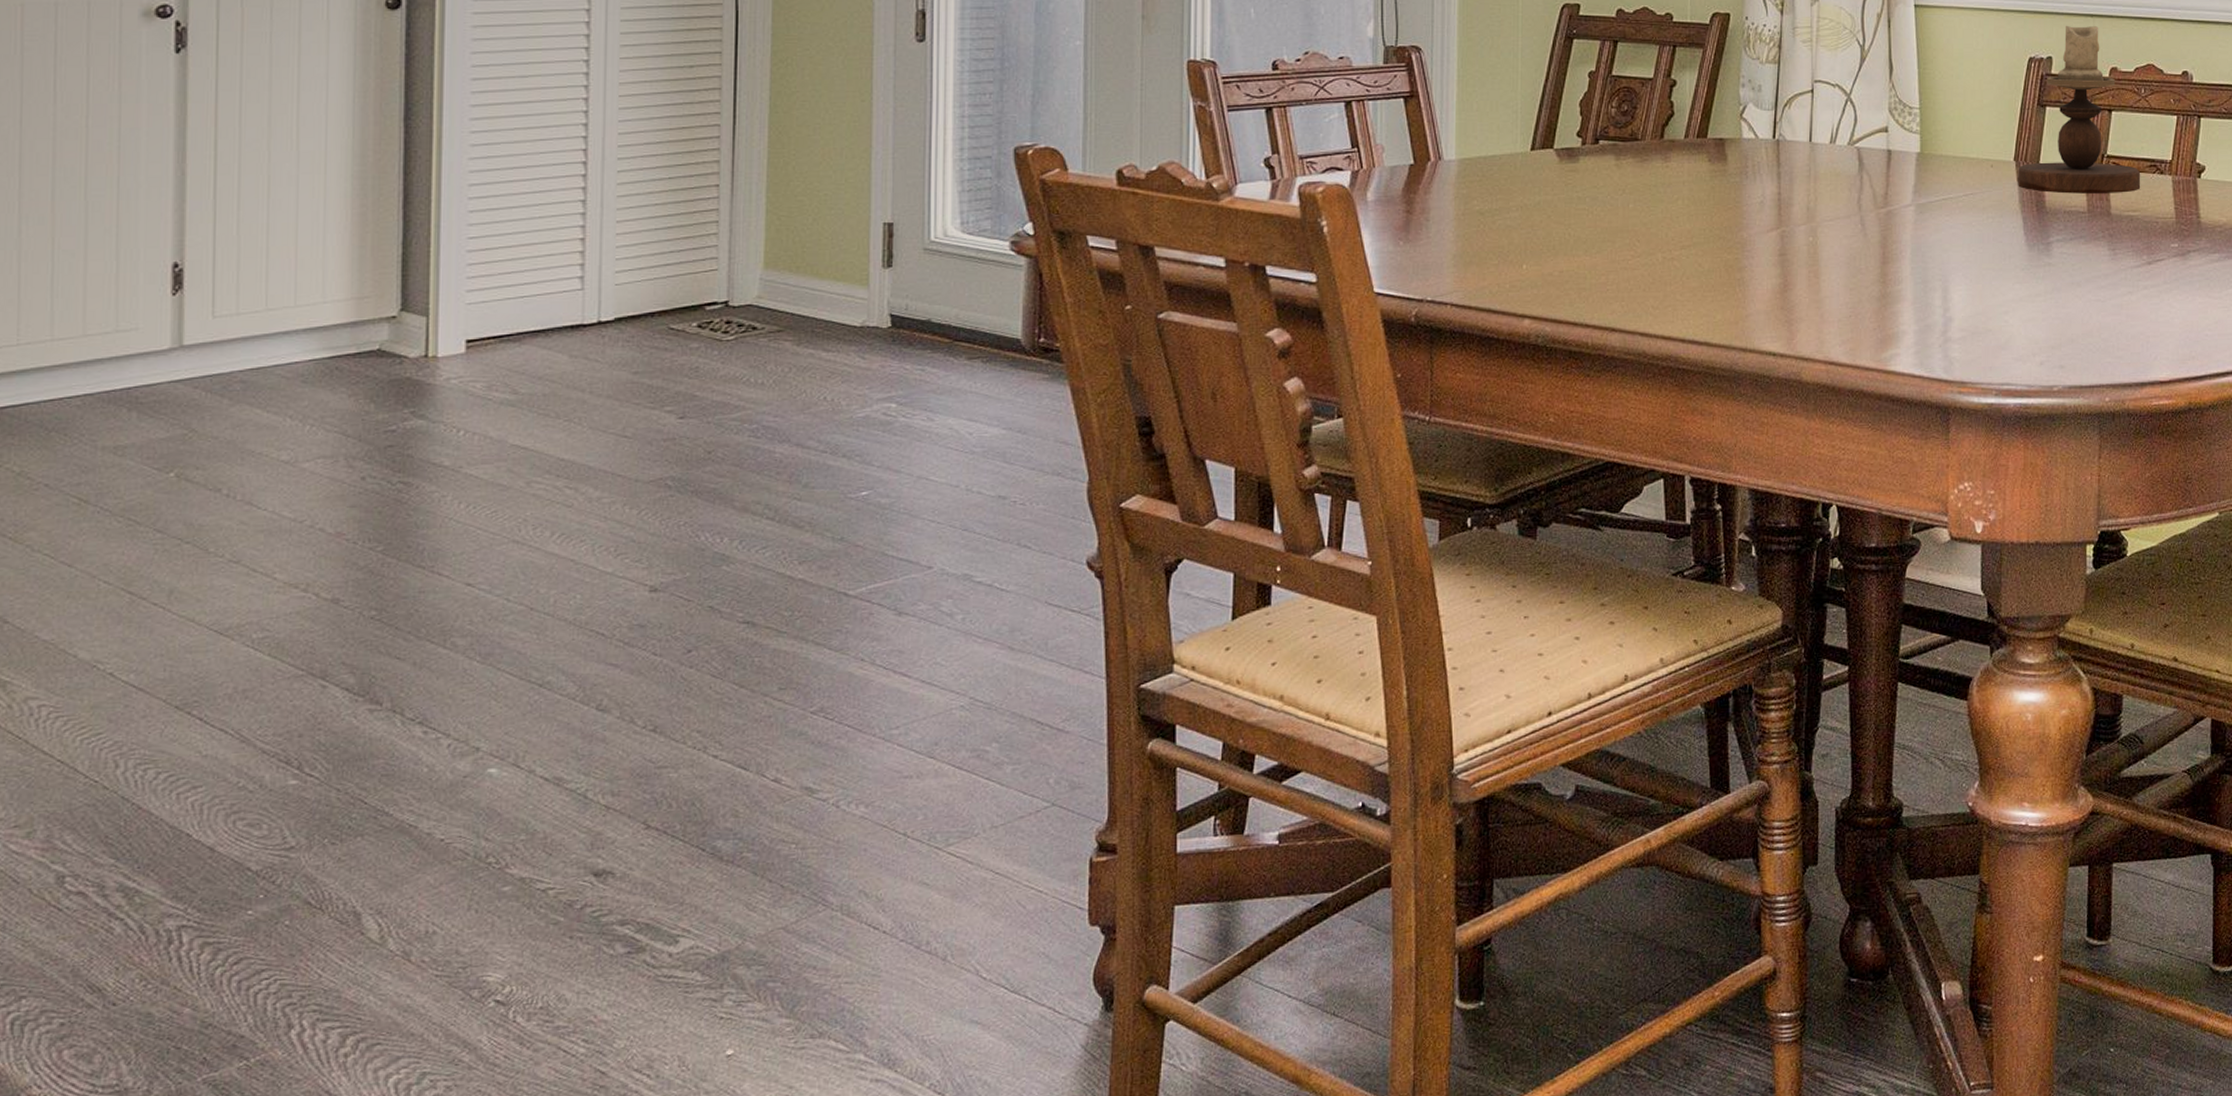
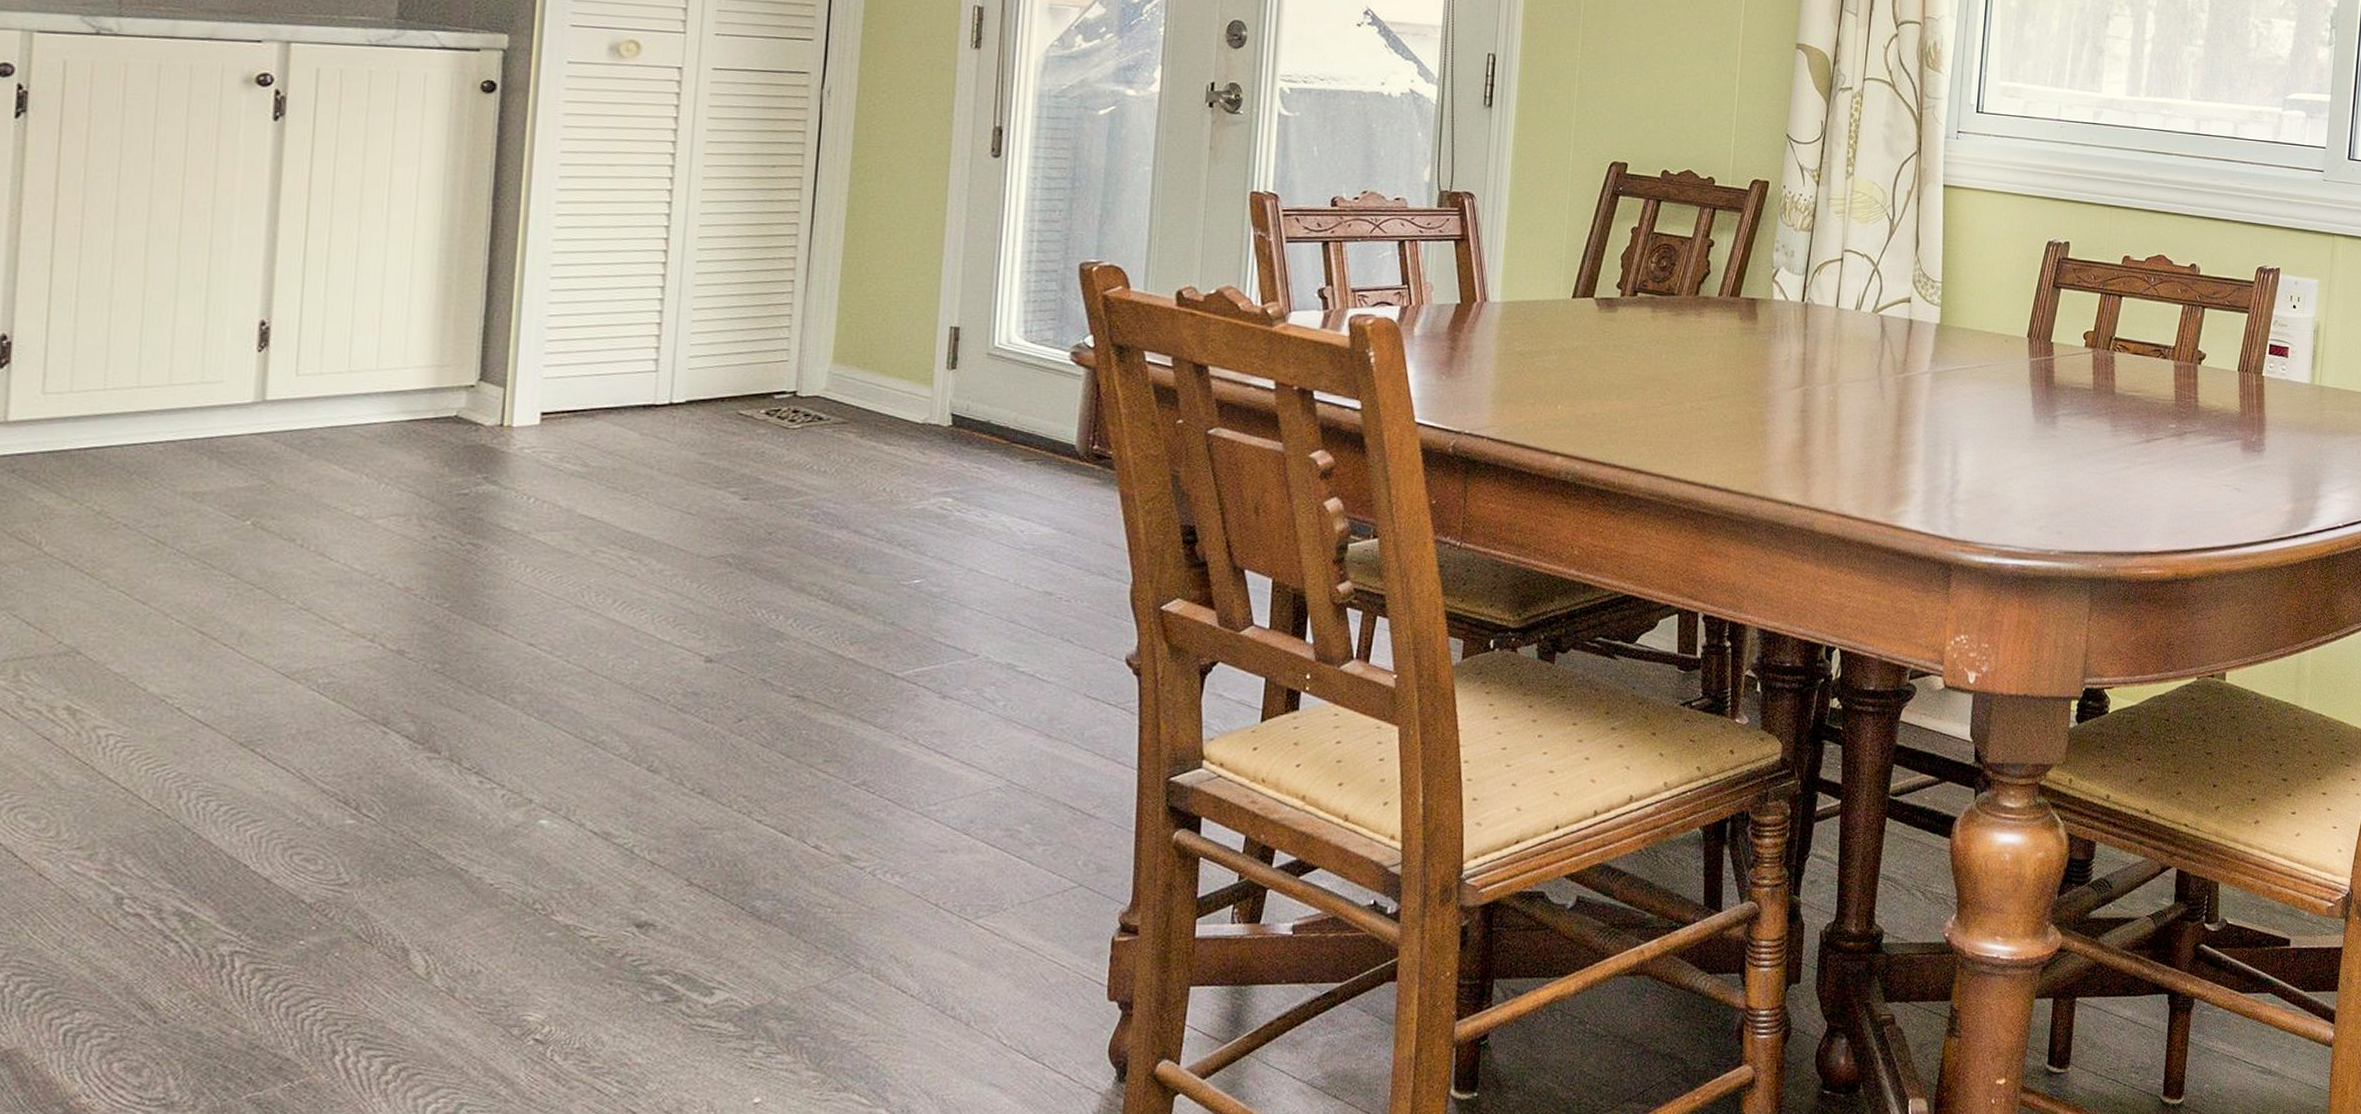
candlestick: present [2018,26,2141,195] -> none [2029,214,2146,374]

